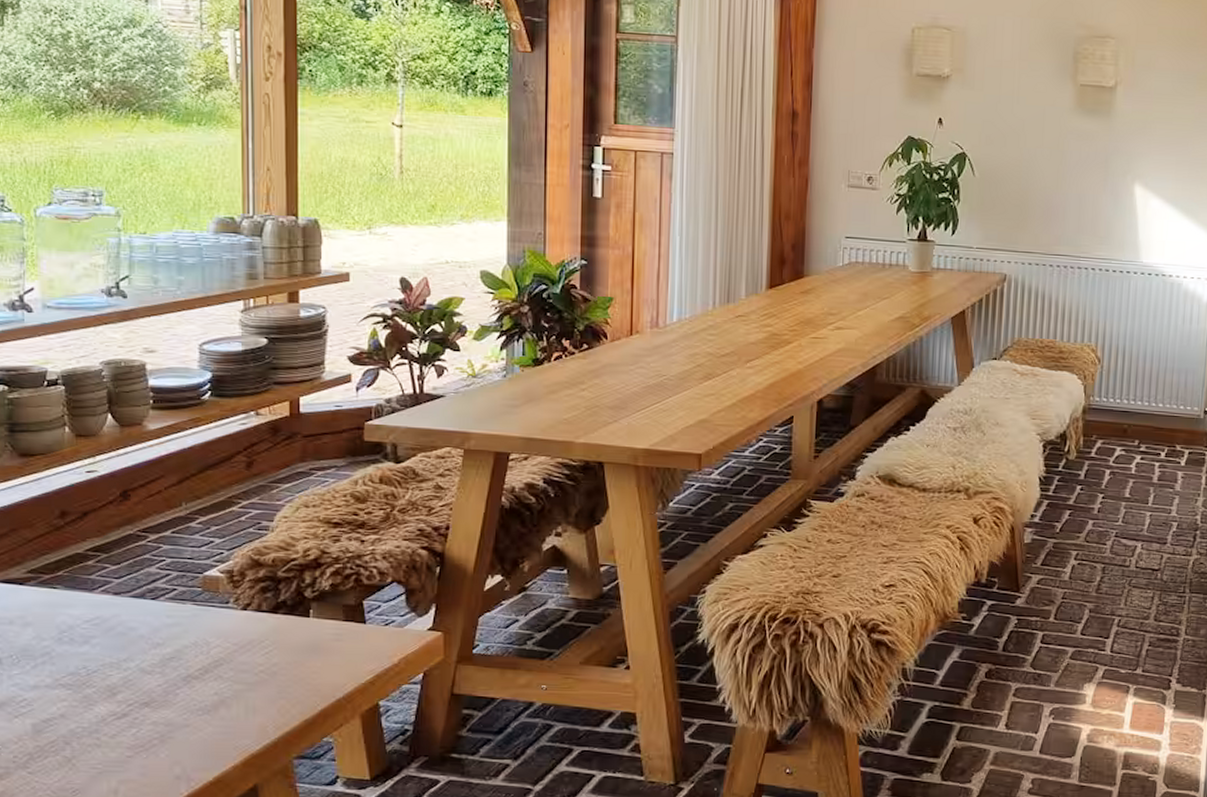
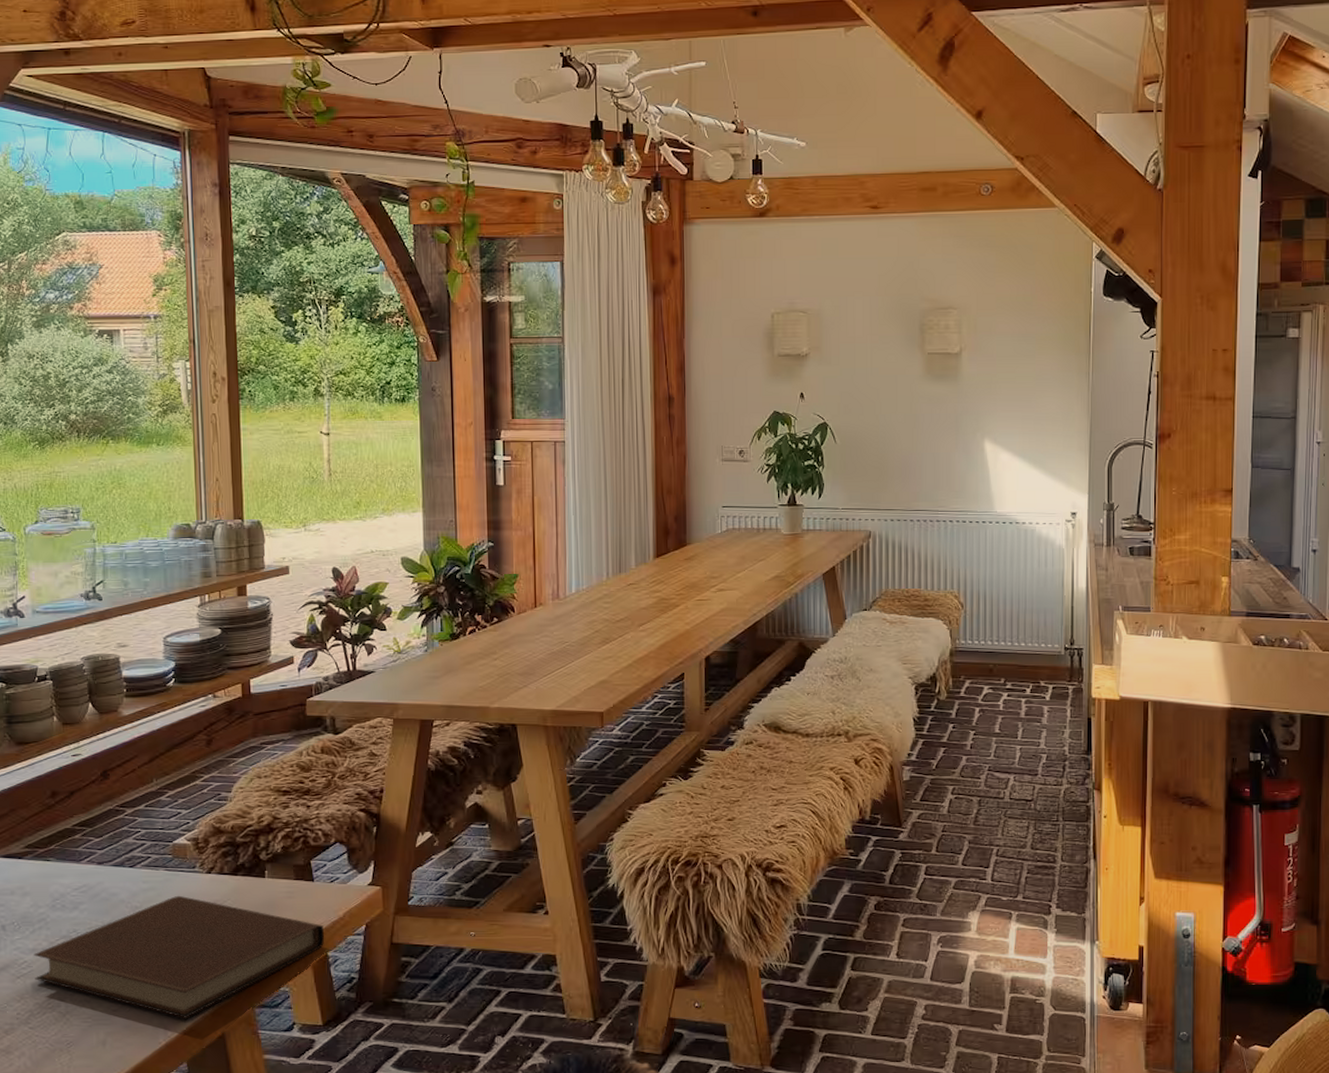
notebook: none [35,632,376,768] -> present [34,895,325,1018]

